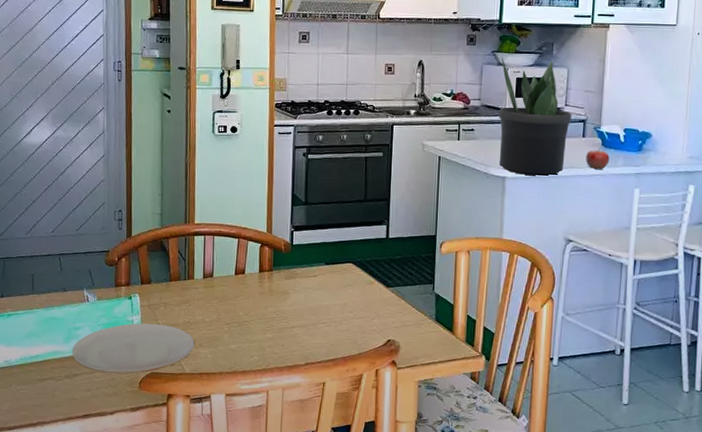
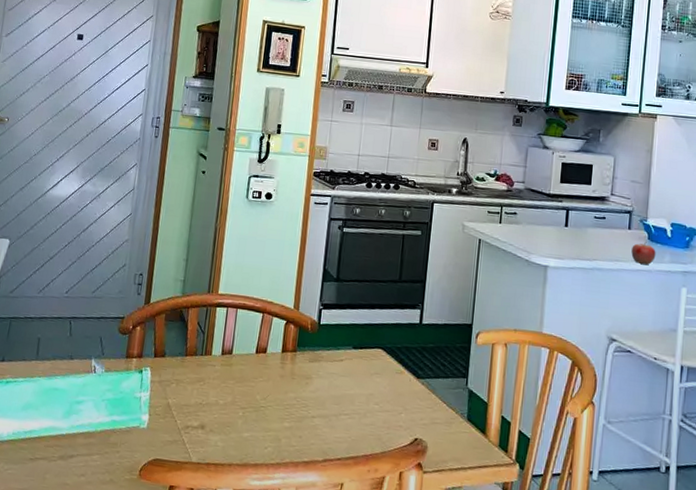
plate: present [71,323,195,374] -> none [69,400,205,459]
planter: present [499,56,572,176] -> none [541,139,618,268]

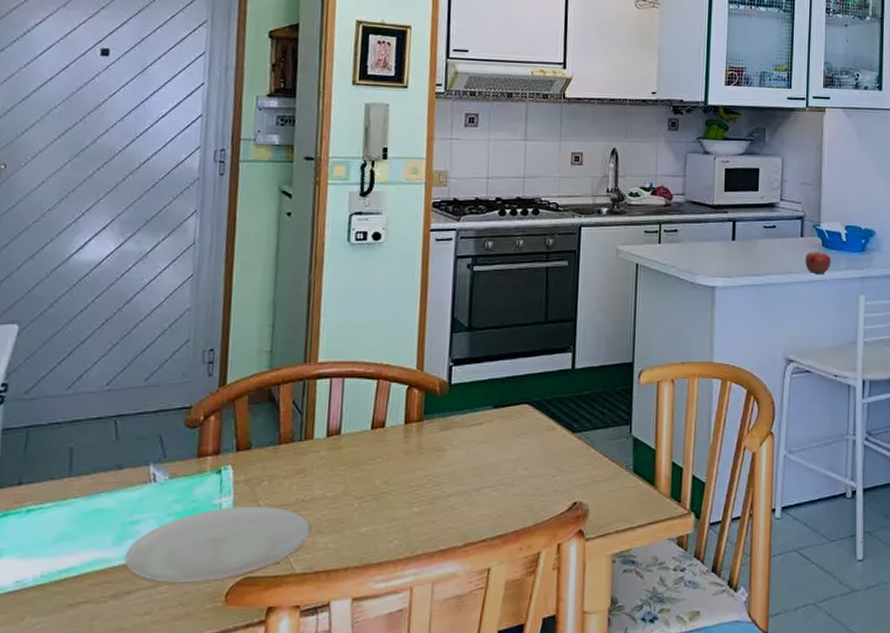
plate: none [69,400,205,459] -> present [124,505,310,585]

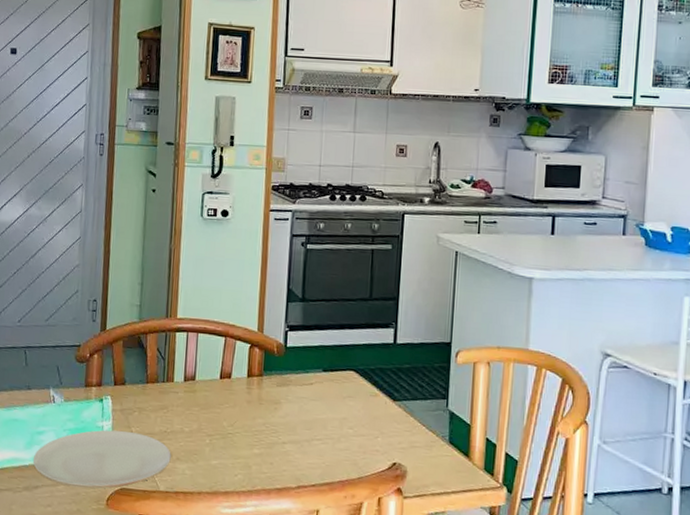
fruit: present [805,249,831,274] -> none [626,248,655,273]

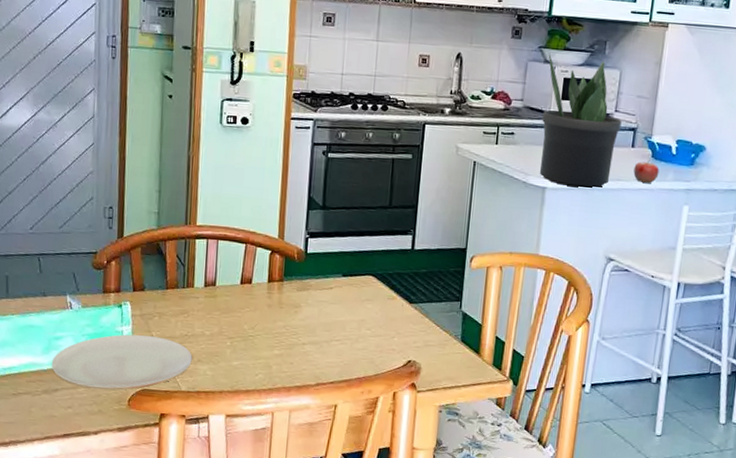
planter: none [525,140,610,278] -> present [539,53,622,188]
fruit: none [626,248,655,273] -> present [633,160,660,183]

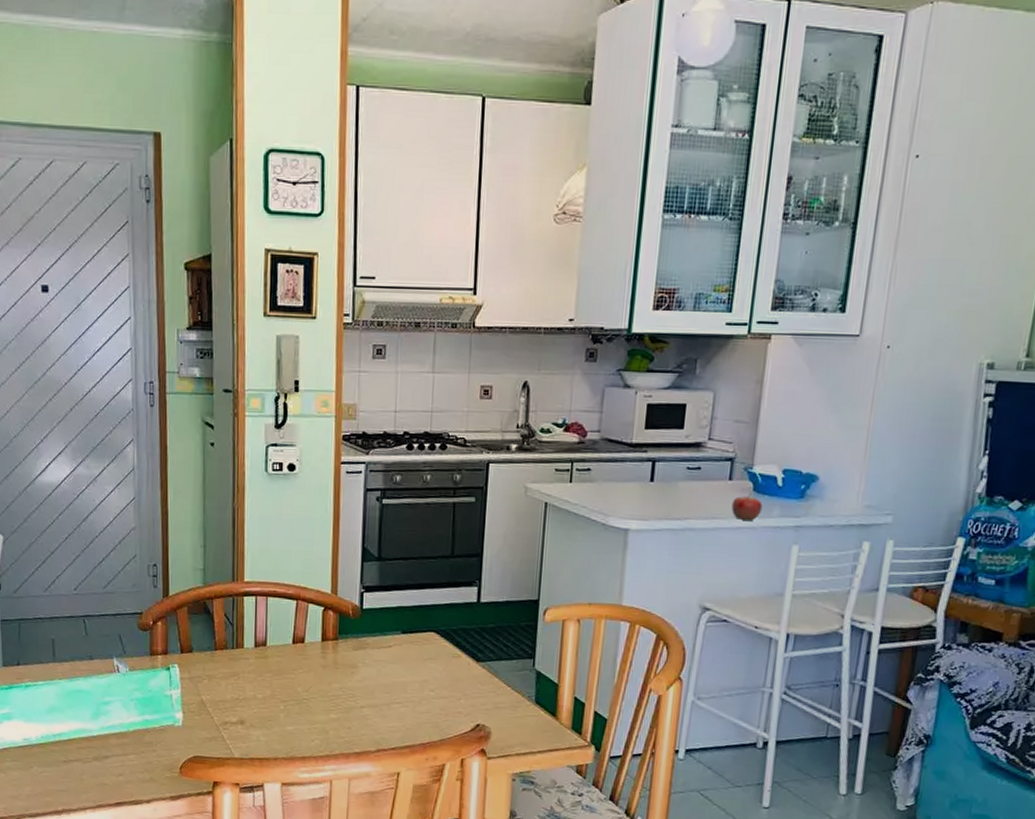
plate: present [51,334,193,390] -> none [100,698,245,757]
planter: present [539,53,622,188] -> none [620,376,717,529]

